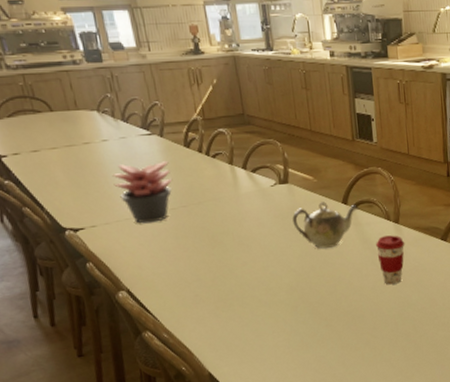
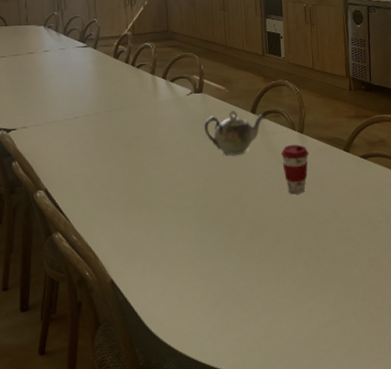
succulent plant: present [112,160,173,224] -> none [48,69,100,126]

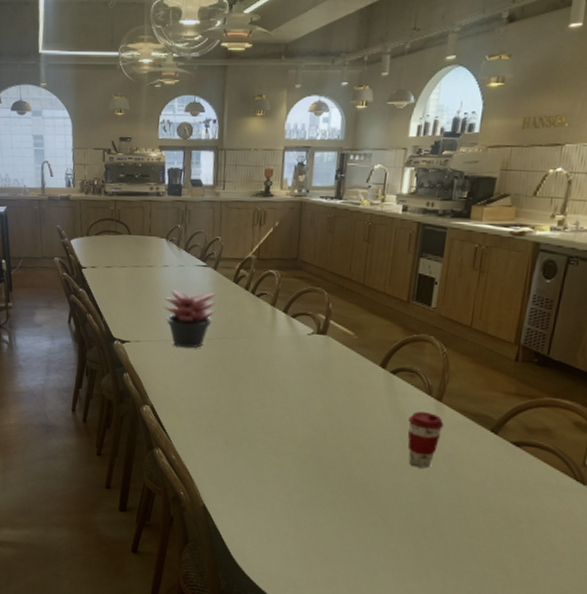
succulent plant: none [48,69,100,126] -> present [163,290,216,349]
teapot: present [204,110,267,156] -> none [322,360,399,411]

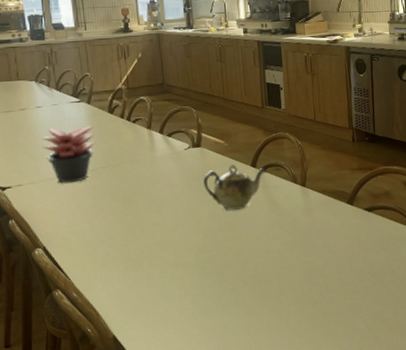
teapot: none [322,360,399,411] -> present [203,164,268,210]
coffee cup: present [407,411,444,469] -> none [283,198,312,249]

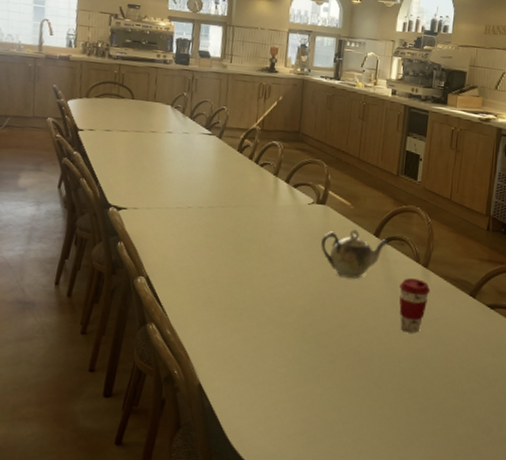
succulent plant: present [42,124,95,184] -> none [165,156,220,217]
coffee cup: none [283,198,312,249] -> present [399,278,431,333]

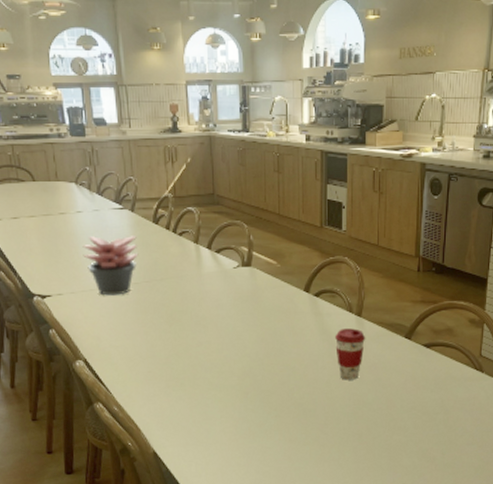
succulent plant: none [165,156,220,217] -> present [82,234,139,296]
teapot: present [321,229,391,279] -> none [252,288,322,336]

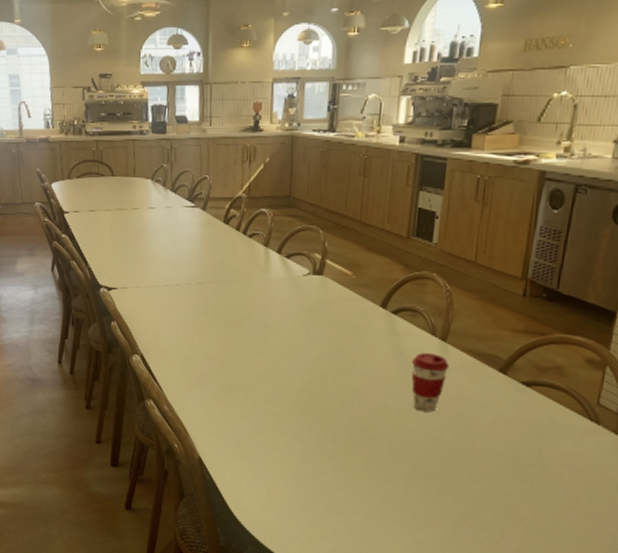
succulent plant: present [82,234,139,296] -> none [151,233,206,294]

